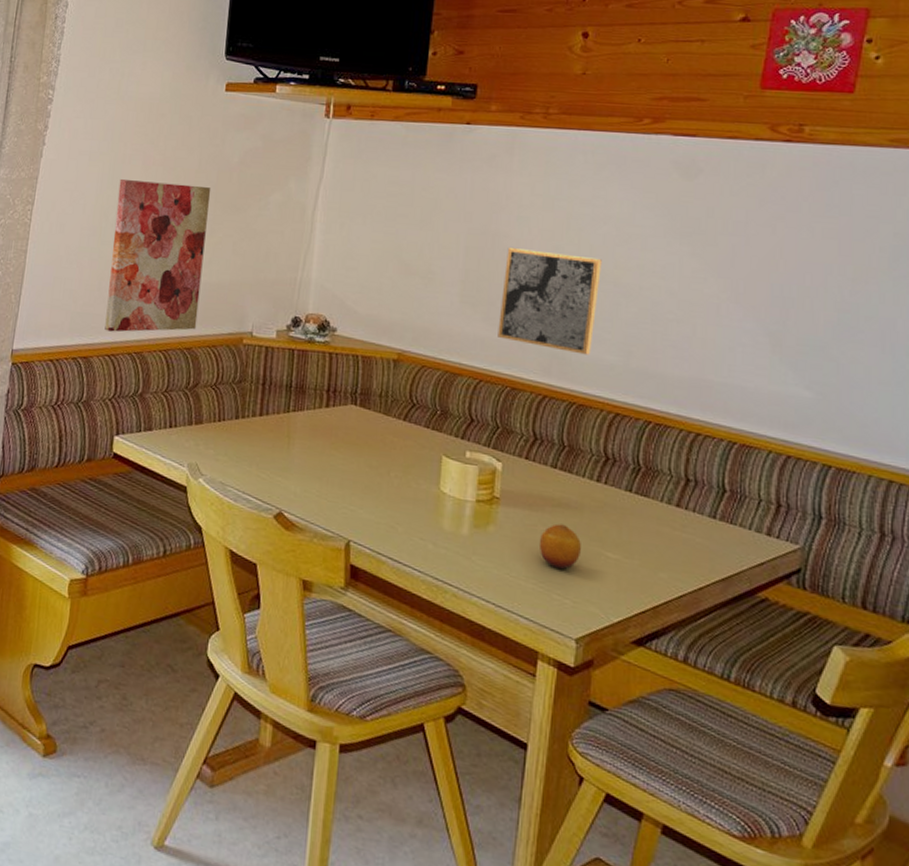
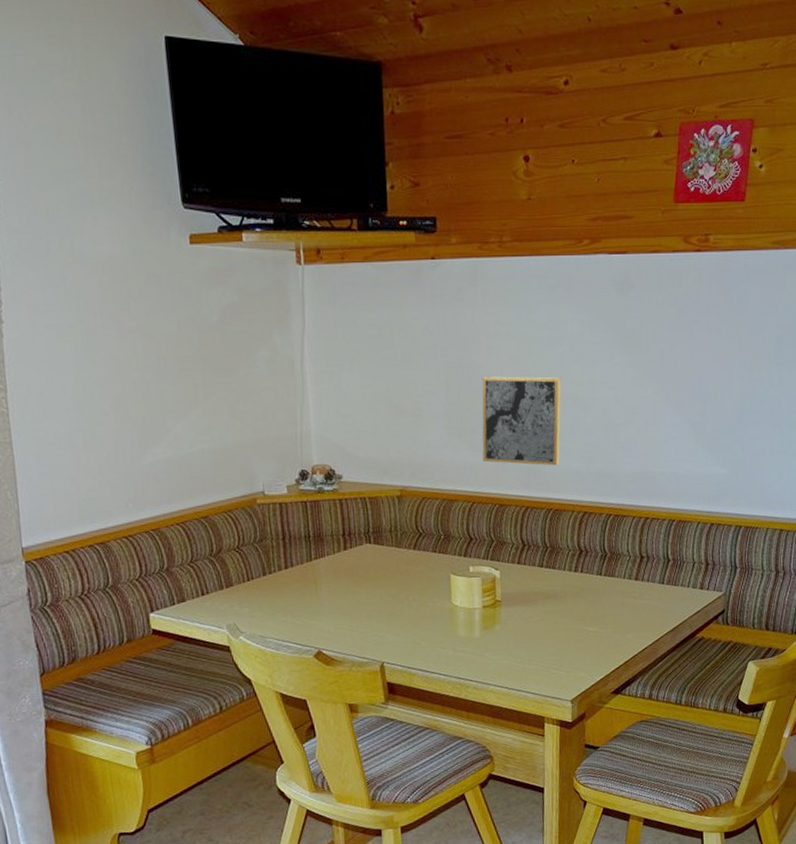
wall art: present [105,178,212,332] -> none [96,350,209,513]
fruit: present [538,524,581,570] -> none [535,612,568,649]

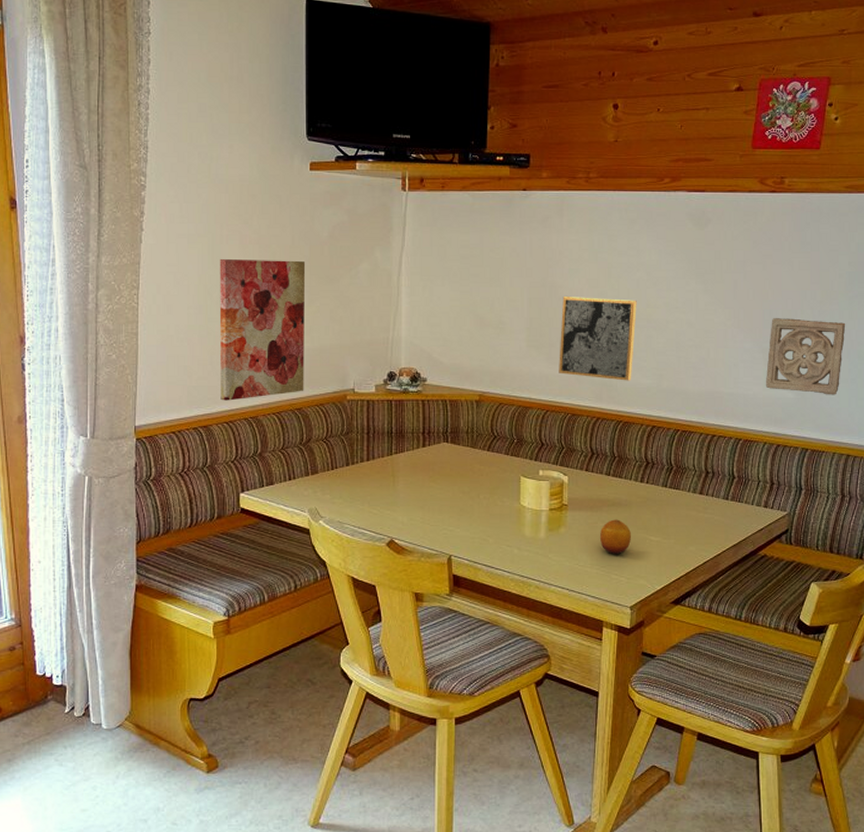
wall art: none [96,350,209,513] -> present [219,258,306,401]
fruit: none [535,612,568,649] -> present [599,519,631,555]
wall ornament: none [696,389,776,469] -> present [765,318,846,395]

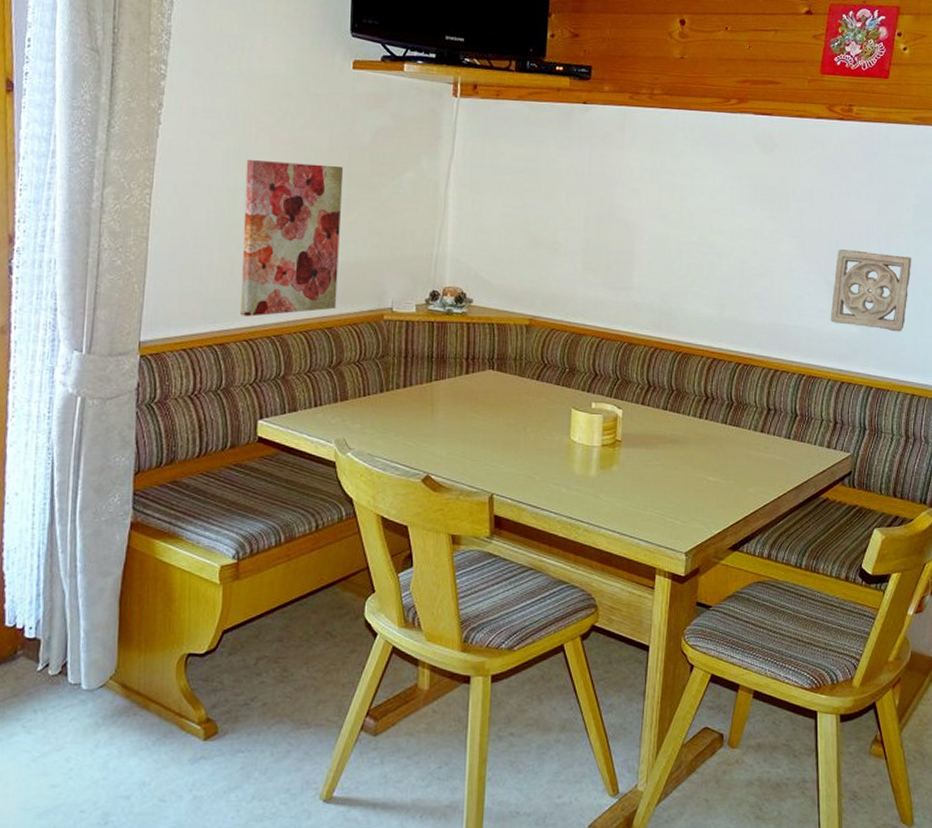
wall art: present [559,297,637,381] -> none [616,217,700,310]
fruit: present [599,519,631,555] -> none [654,457,688,496]

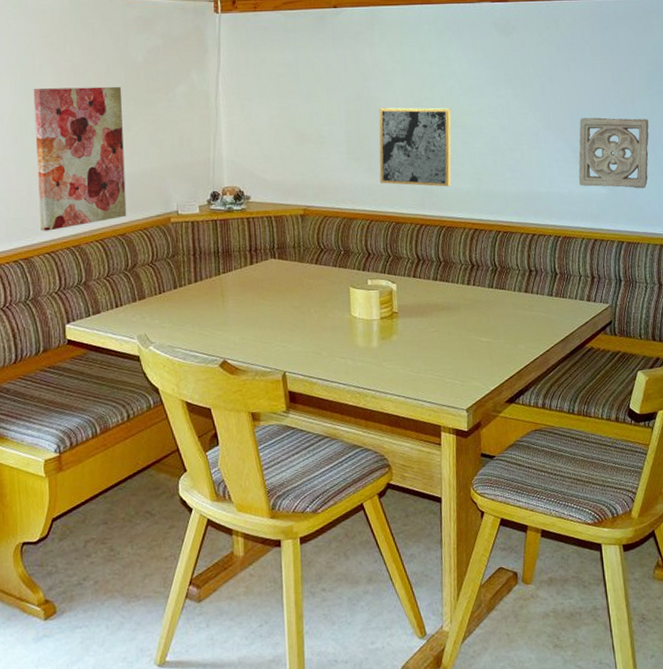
wall art: none [616,217,700,310] -> present [379,107,452,187]

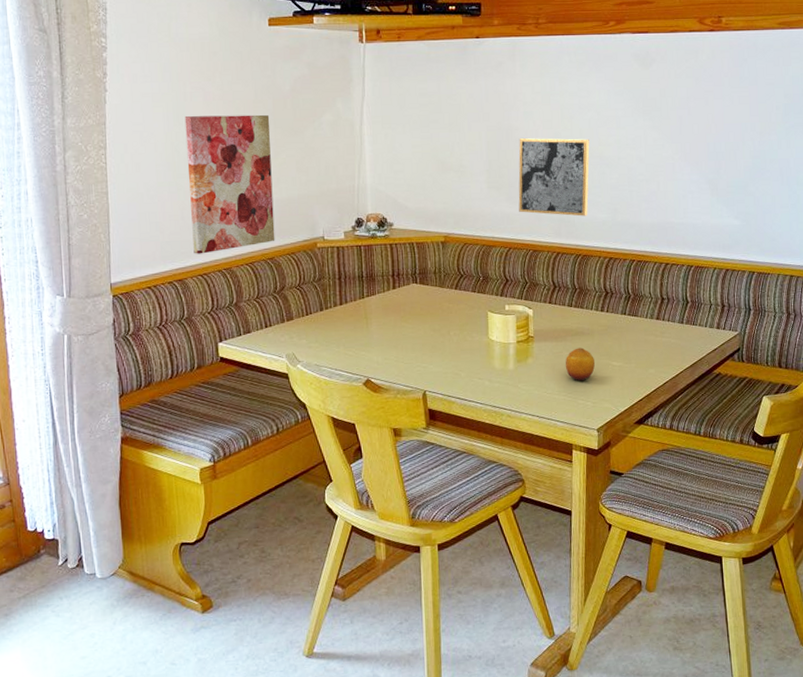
fruit: none [431,323,462,359] -> present [565,347,595,382]
wall ornament: present [578,117,649,189] -> none [712,150,784,221]

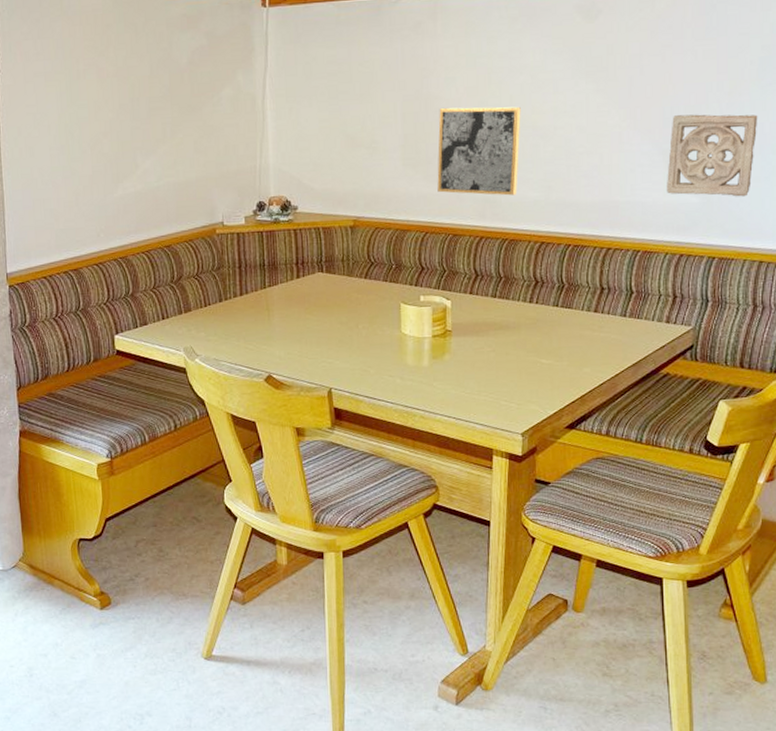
wall art: present [184,114,275,254] -> none [78,91,172,242]
fruit: present [565,347,595,382] -> none [486,343,520,381]
wall ornament: none [712,150,784,221] -> present [666,114,758,197]

